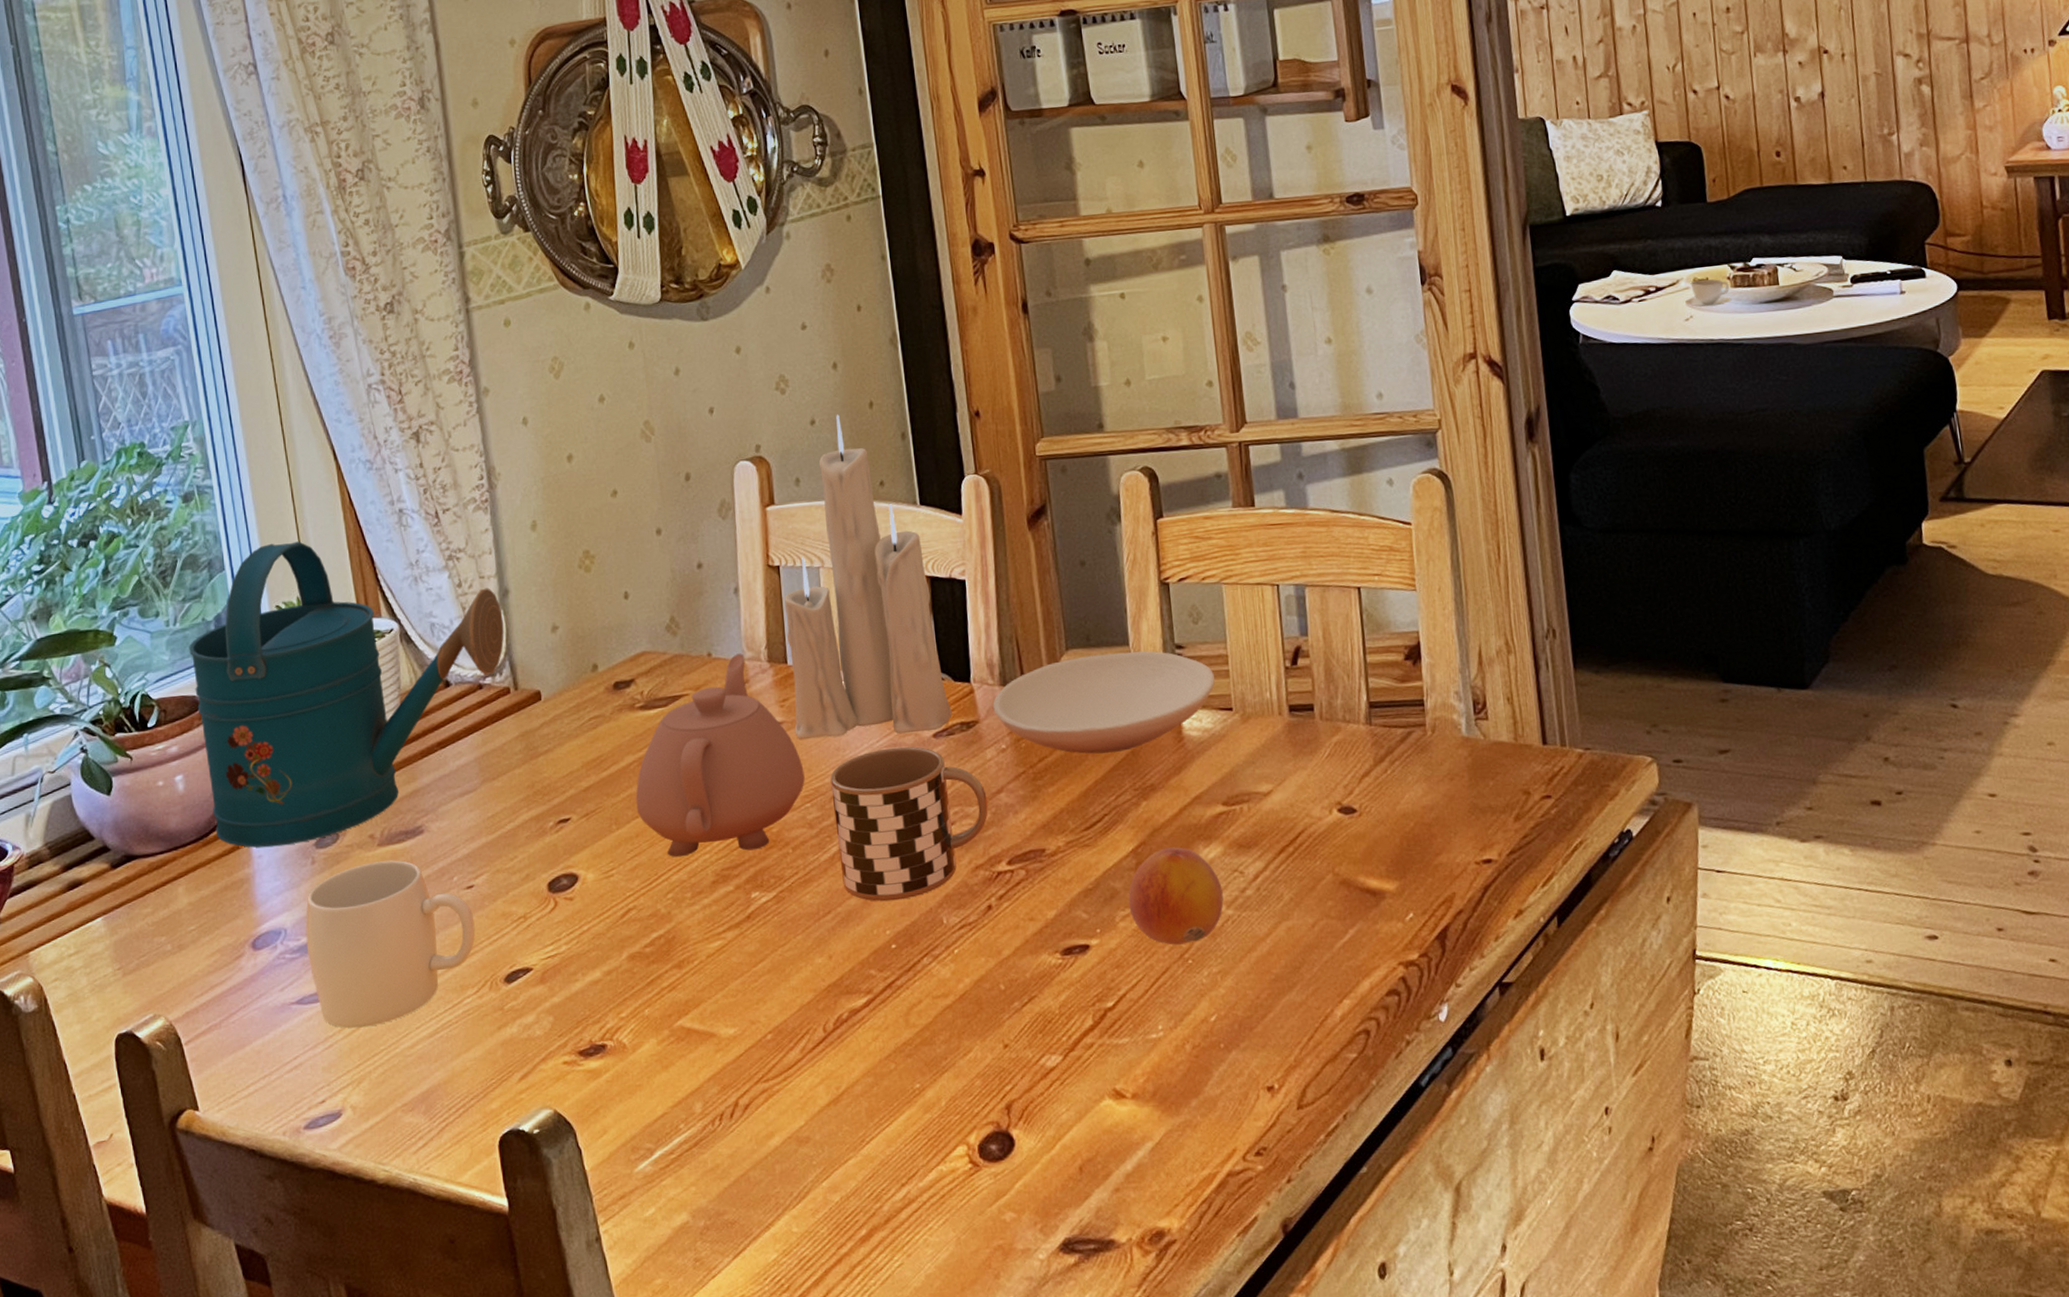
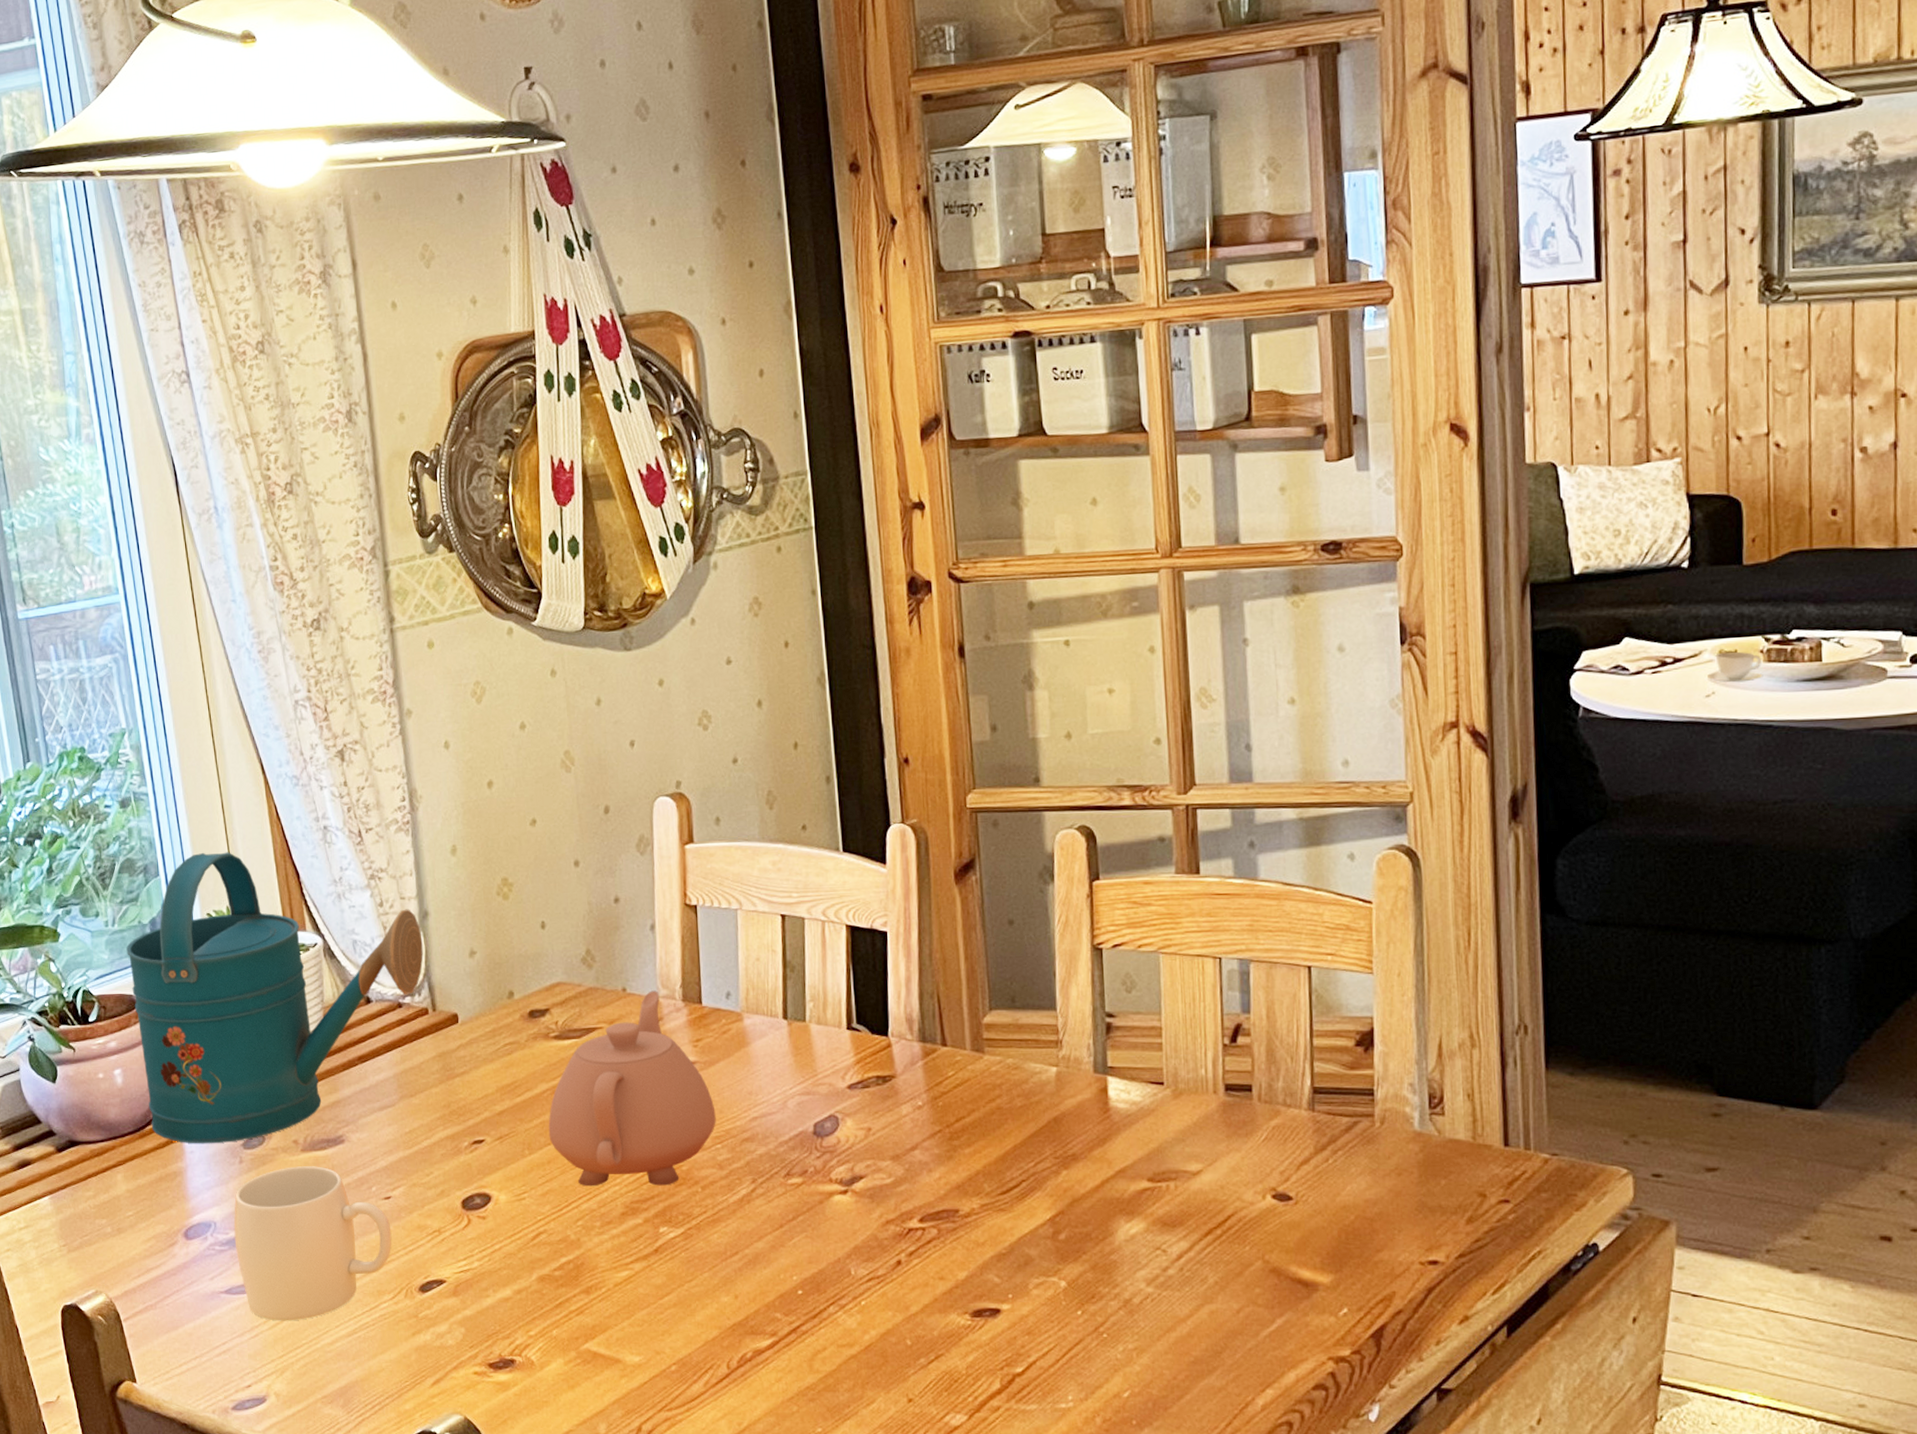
candle: present [784,414,953,740] -> none [701,754,868,1083]
cup: present [830,746,988,902] -> none [742,1095,901,1248]
bowl: present [993,651,1215,754] -> none [910,1016,1147,1118]
fruit: present [1128,847,1224,945] -> none [1043,1219,1144,1318]

